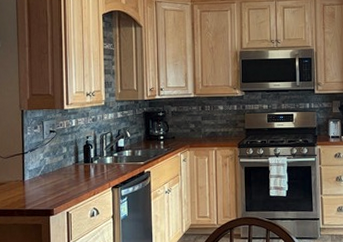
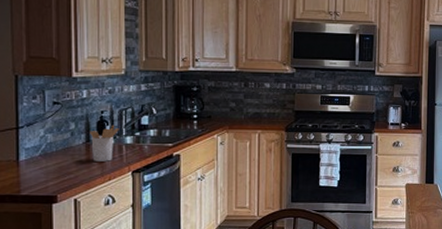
utensil holder: none [78,147,101,179] -> present [90,125,119,162]

